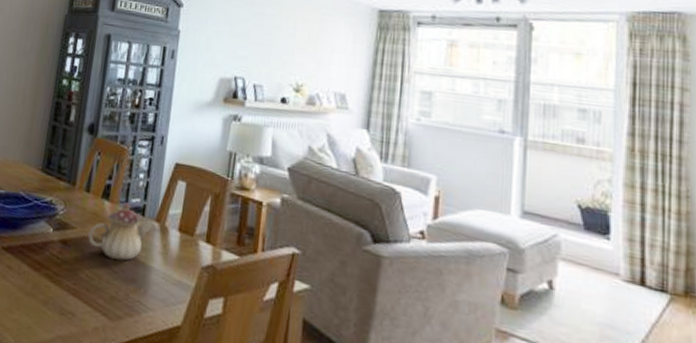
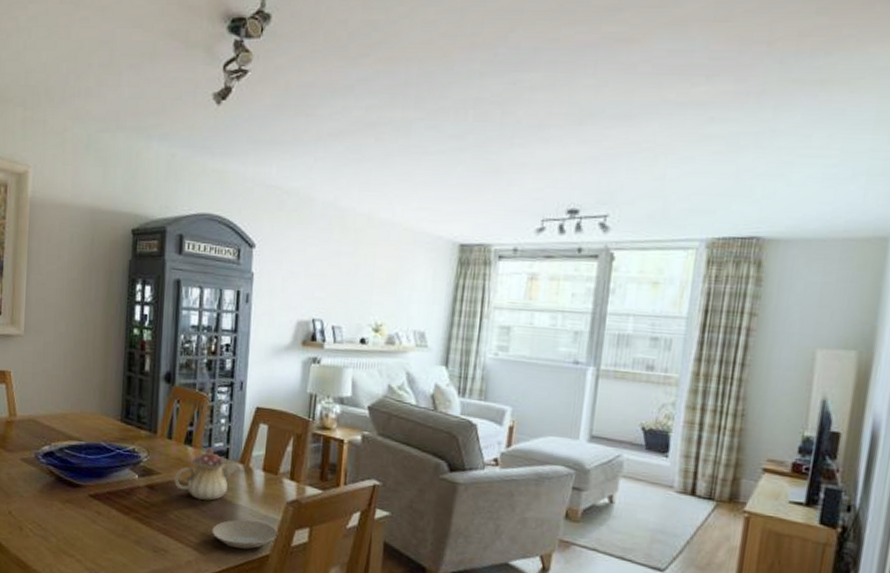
plate: none [122,283,191,318] -> present [212,519,279,549]

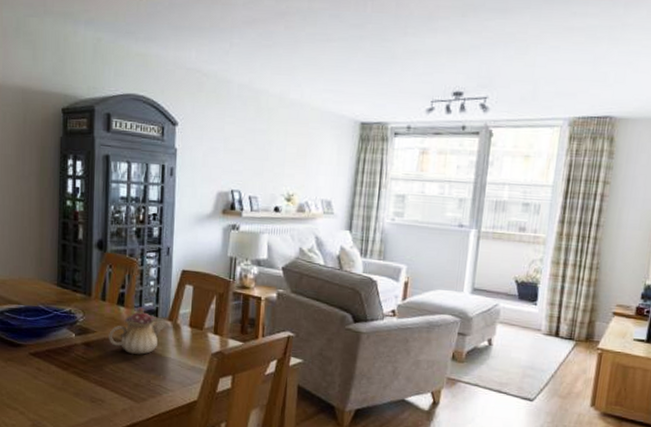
plate: present [212,519,279,549] -> none [144,370,205,397]

